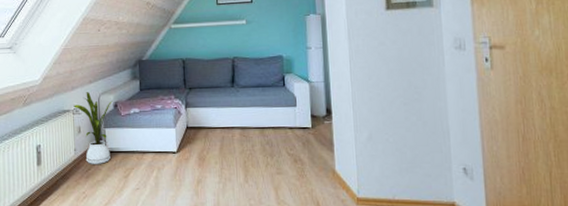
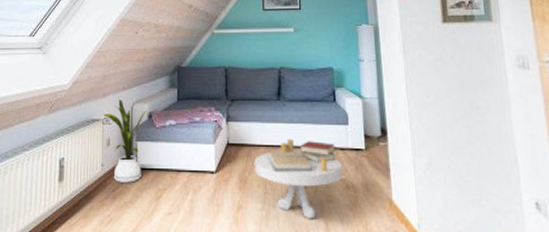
side table: none [211,121,292,189] -> present [254,139,343,219]

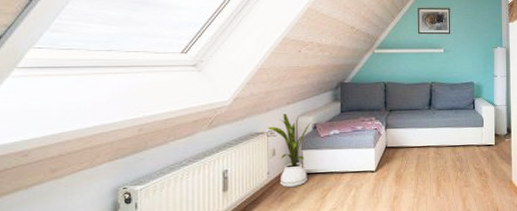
side table: present [254,139,343,219] -> none [408,140,478,201]

